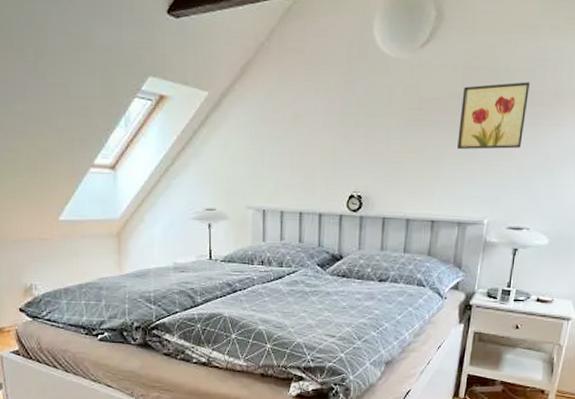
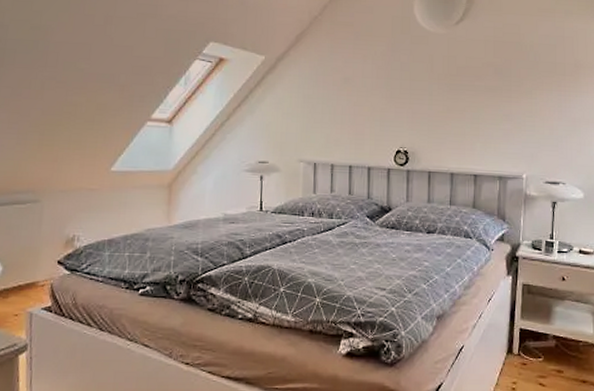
wall art: present [457,82,530,150] -> none [493,55,552,111]

